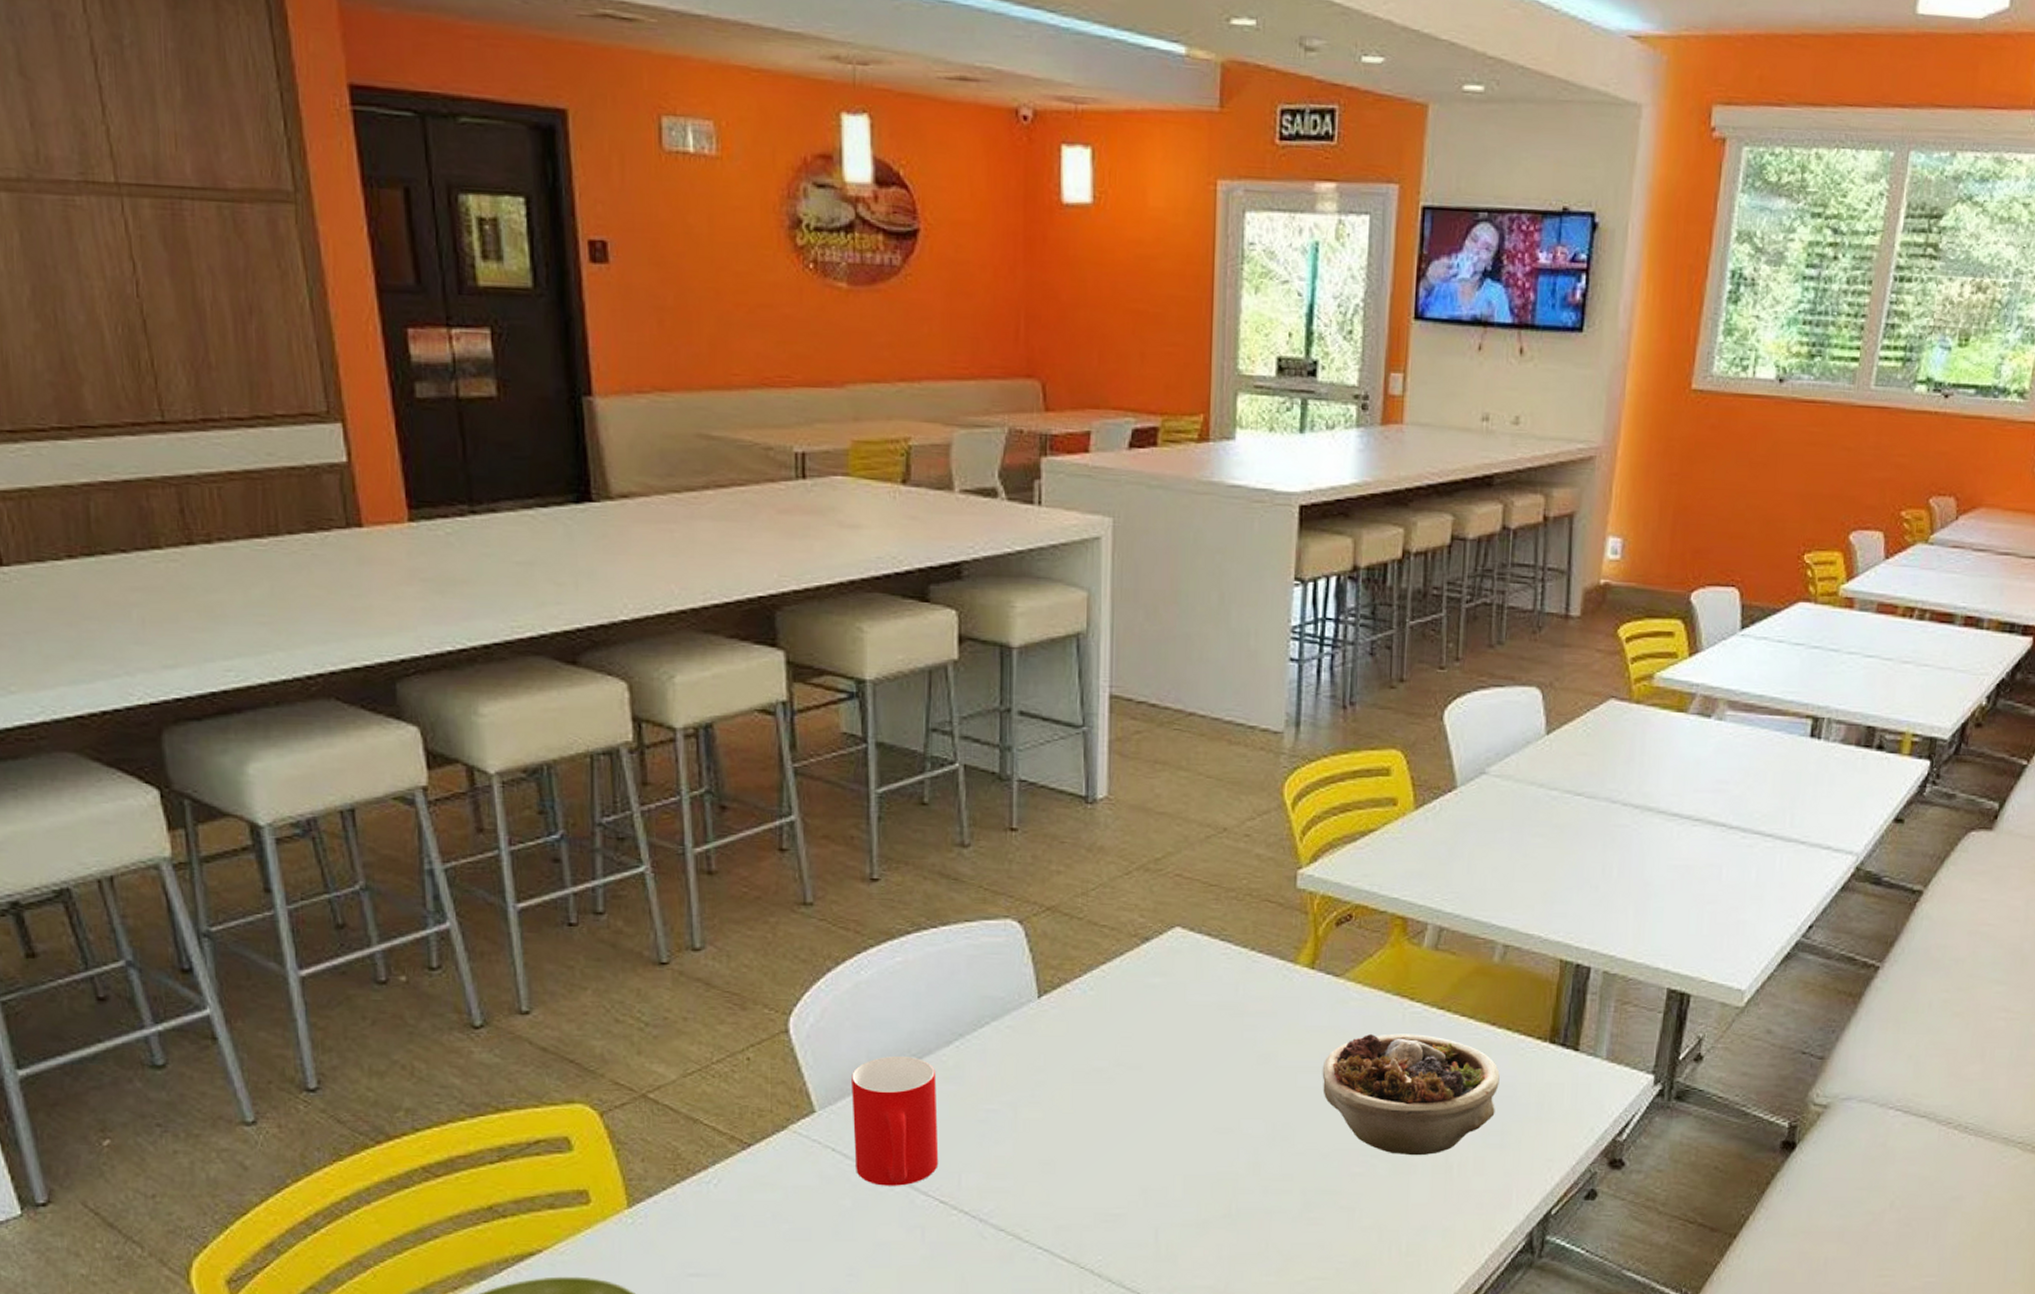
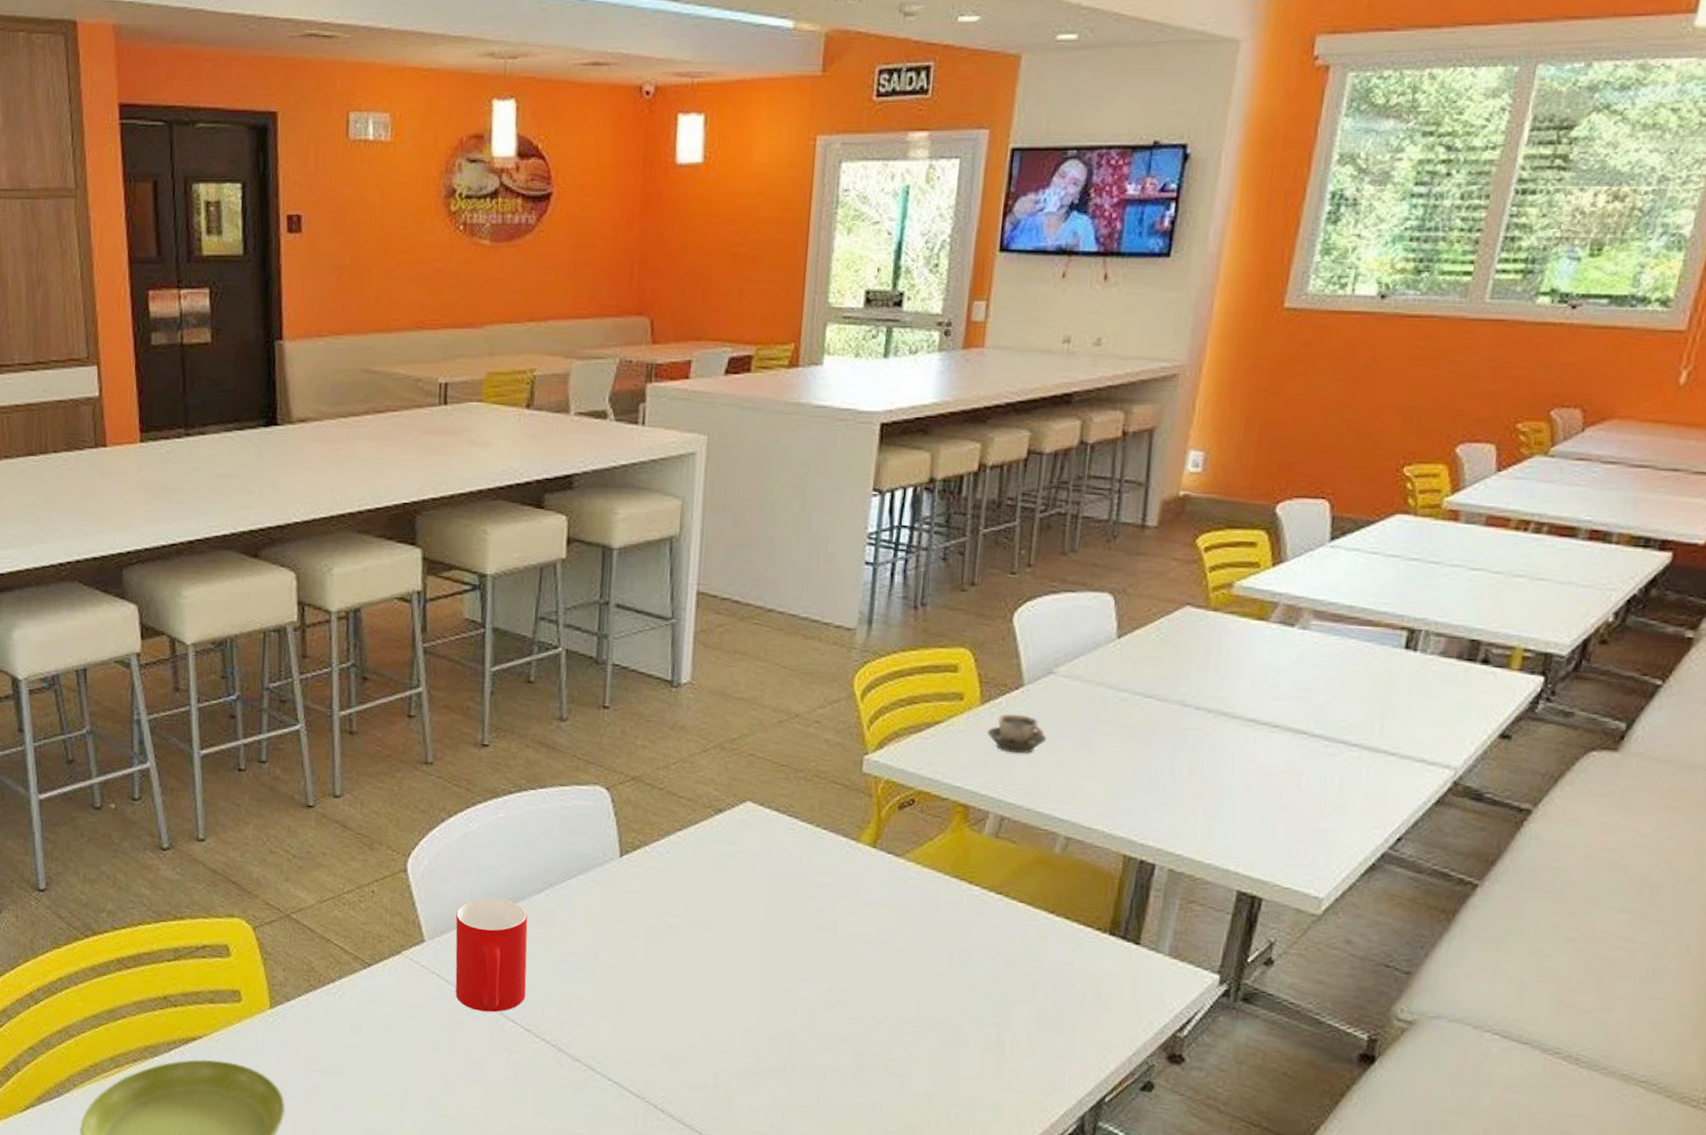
succulent planter: present [1322,1033,1500,1156] -> none [879,911,1057,1032]
cup: none [1422,818,1482,860] -> present [986,713,1047,754]

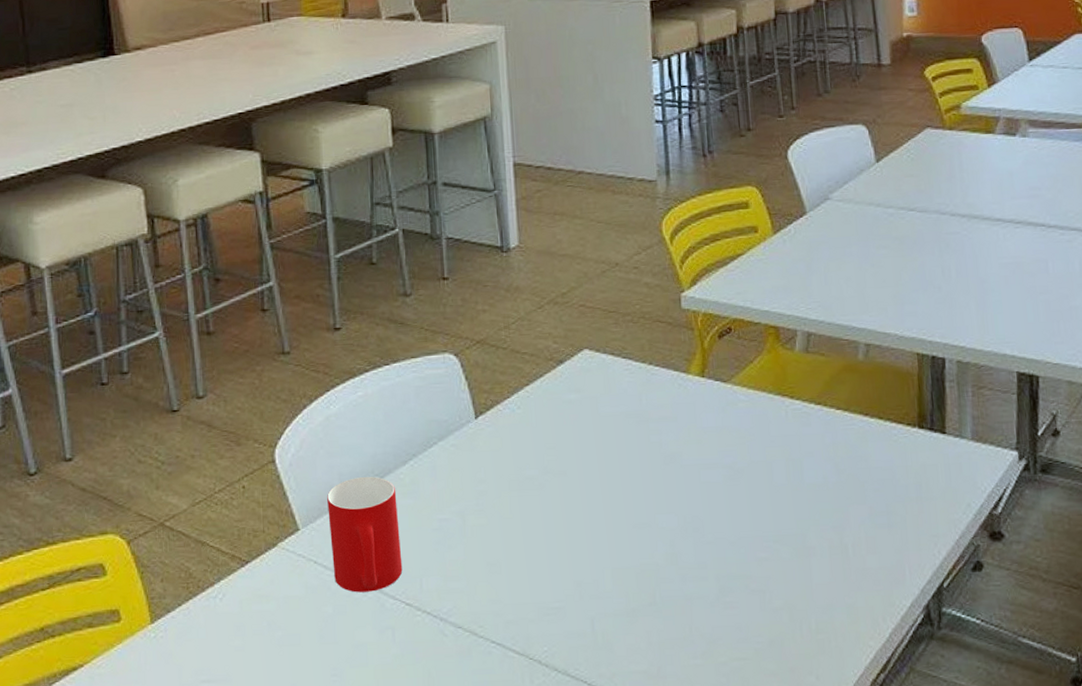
cup: present [986,713,1047,754] -> none [782,239,834,275]

